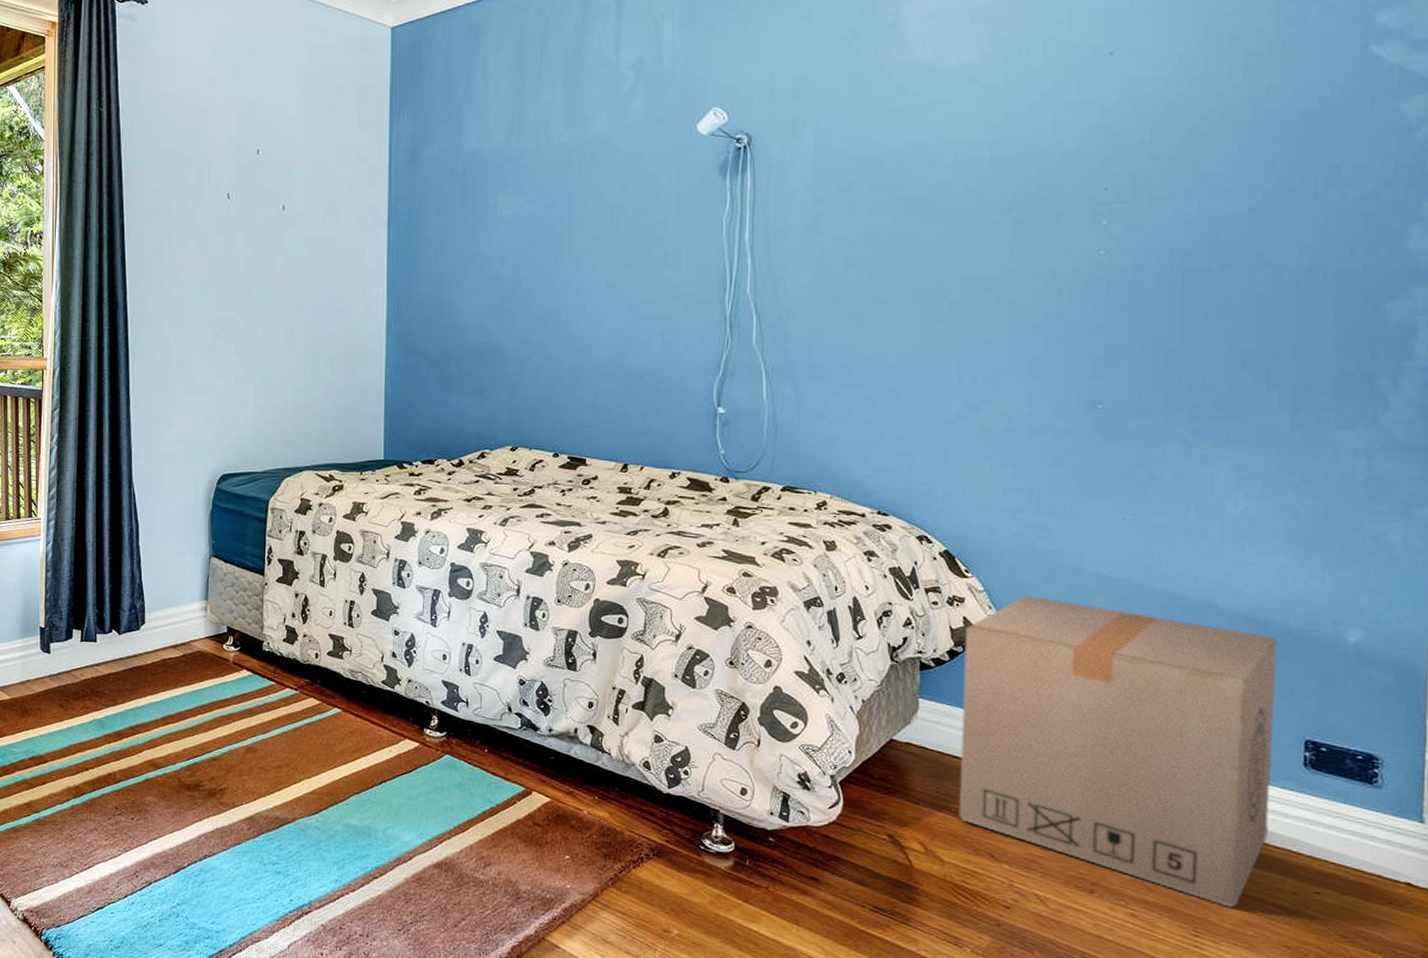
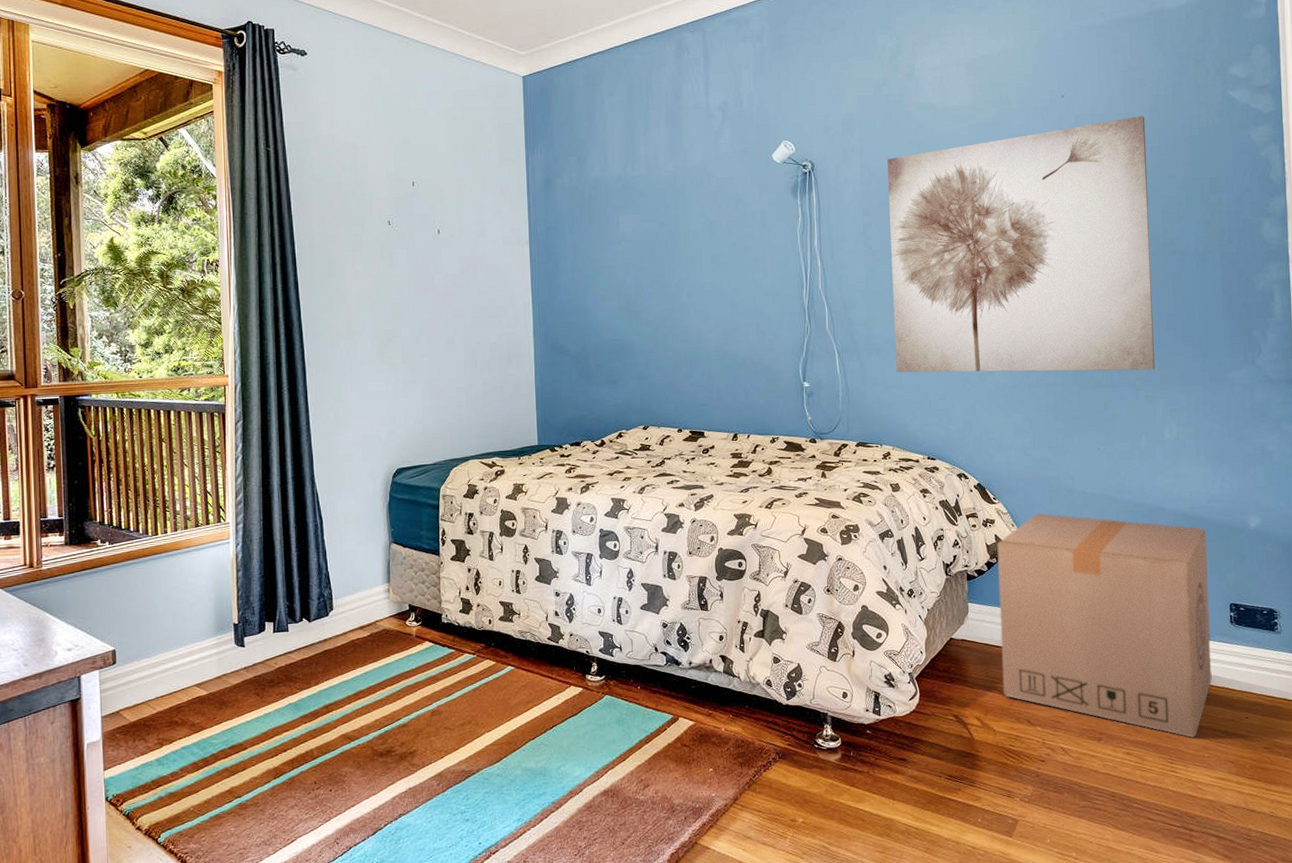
wall art: none [843,79,1235,421] -> present [887,115,1155,373]

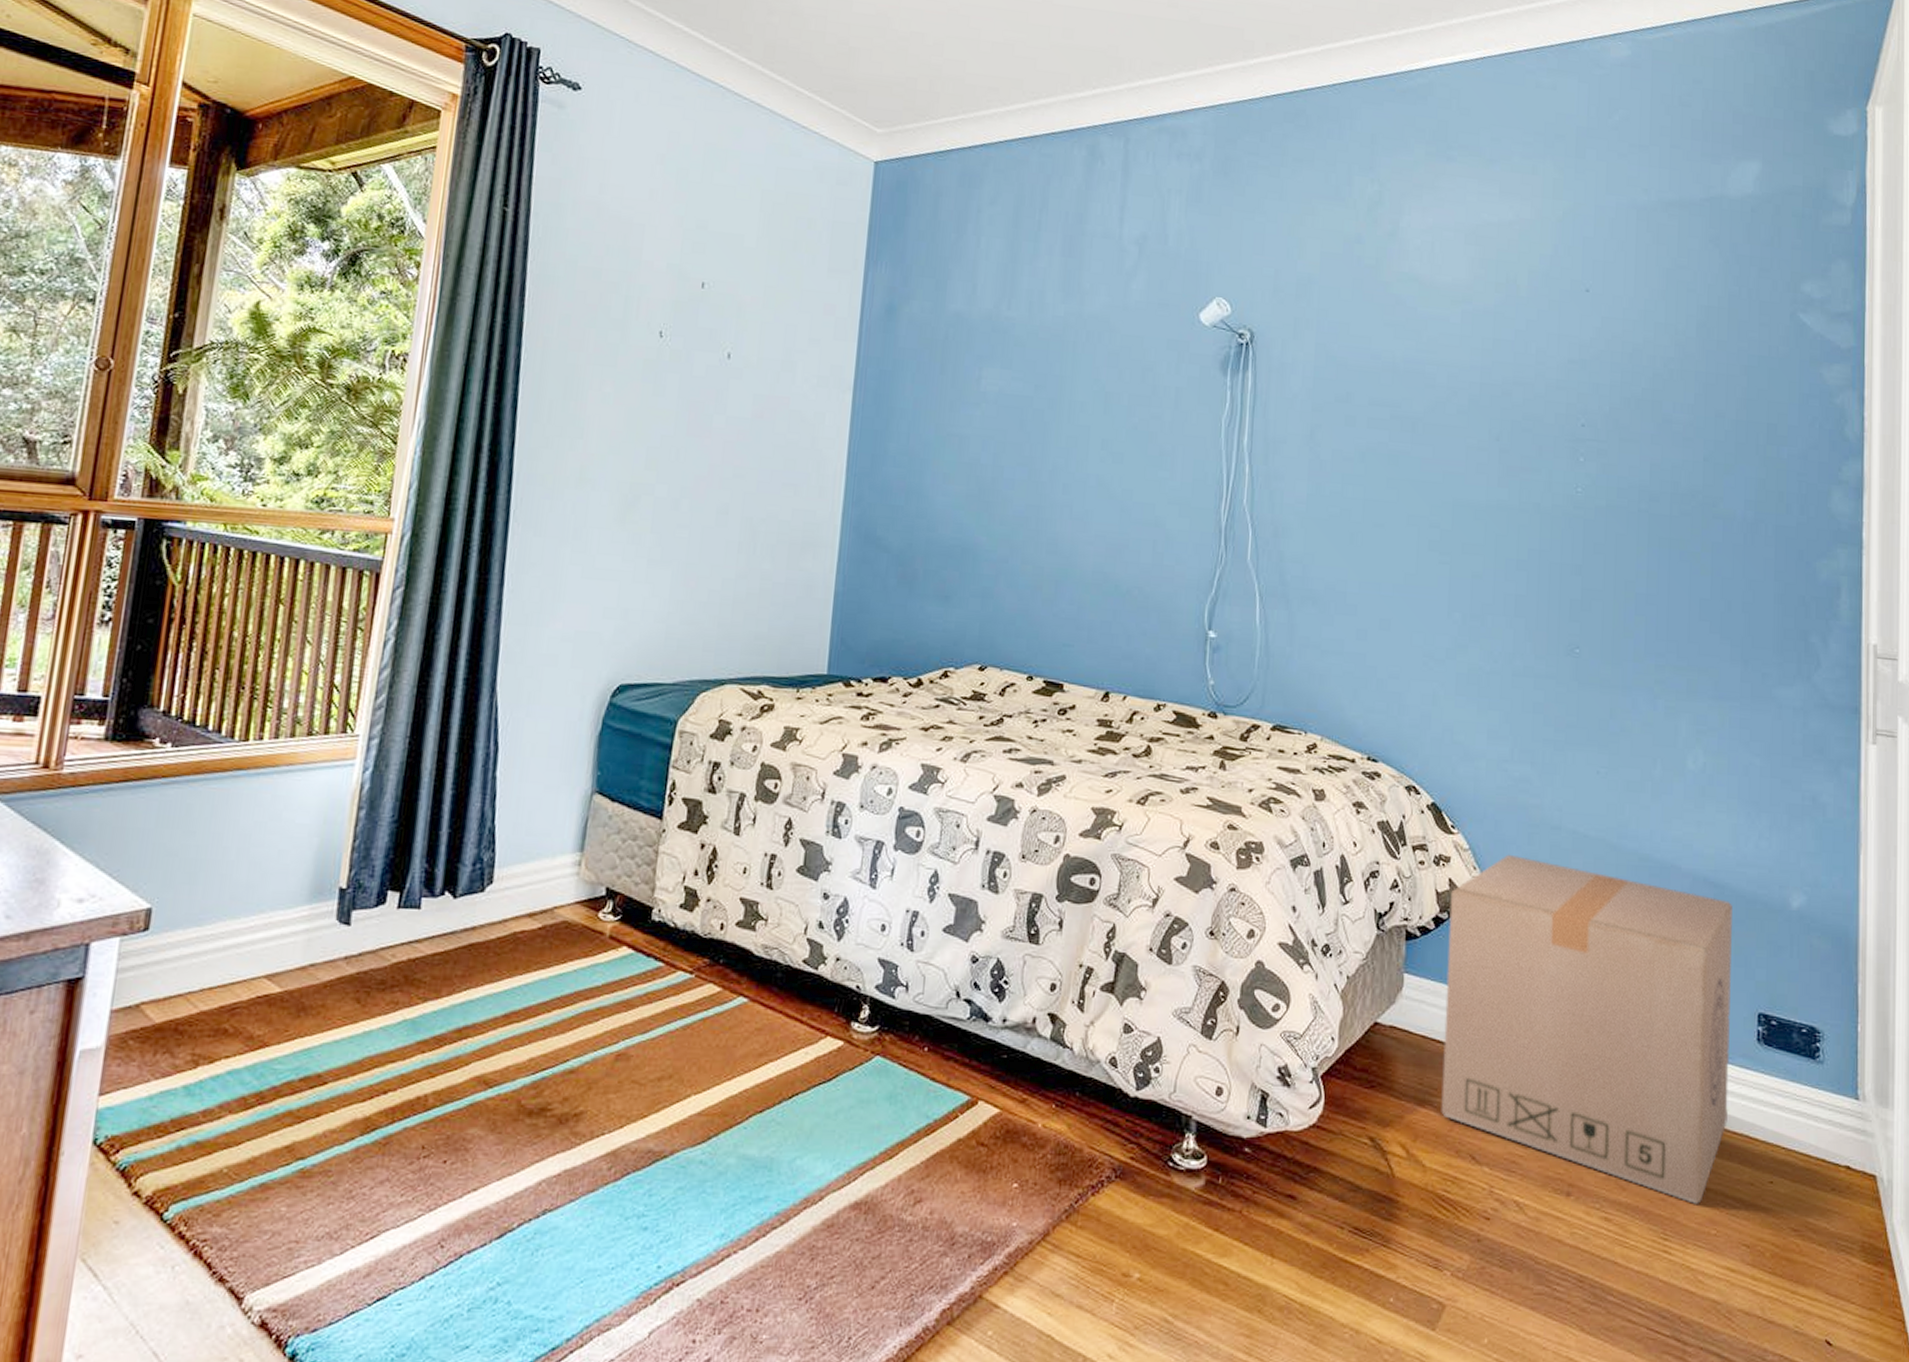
wall art: present [887,115,1155,373] -> none [1336,329,1691,672]

